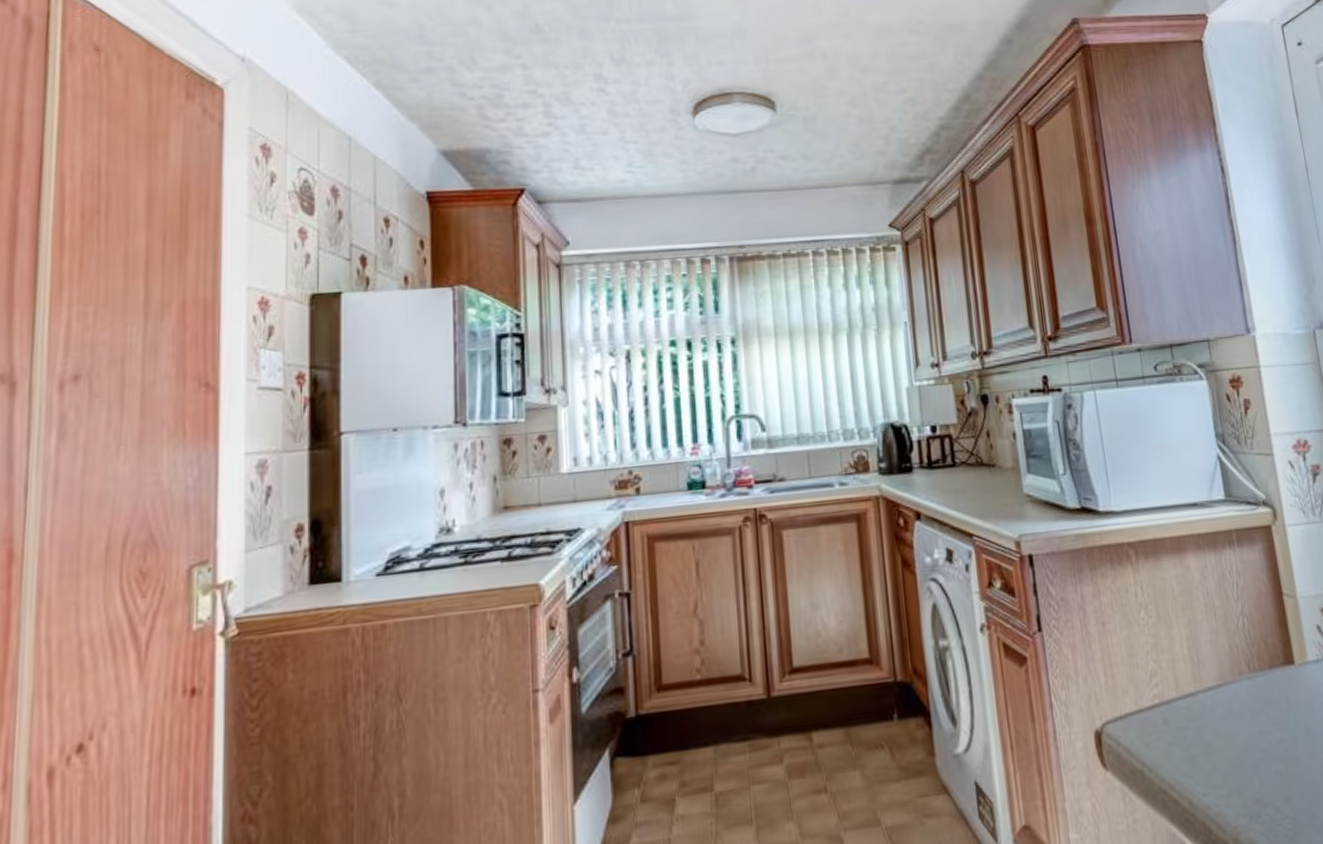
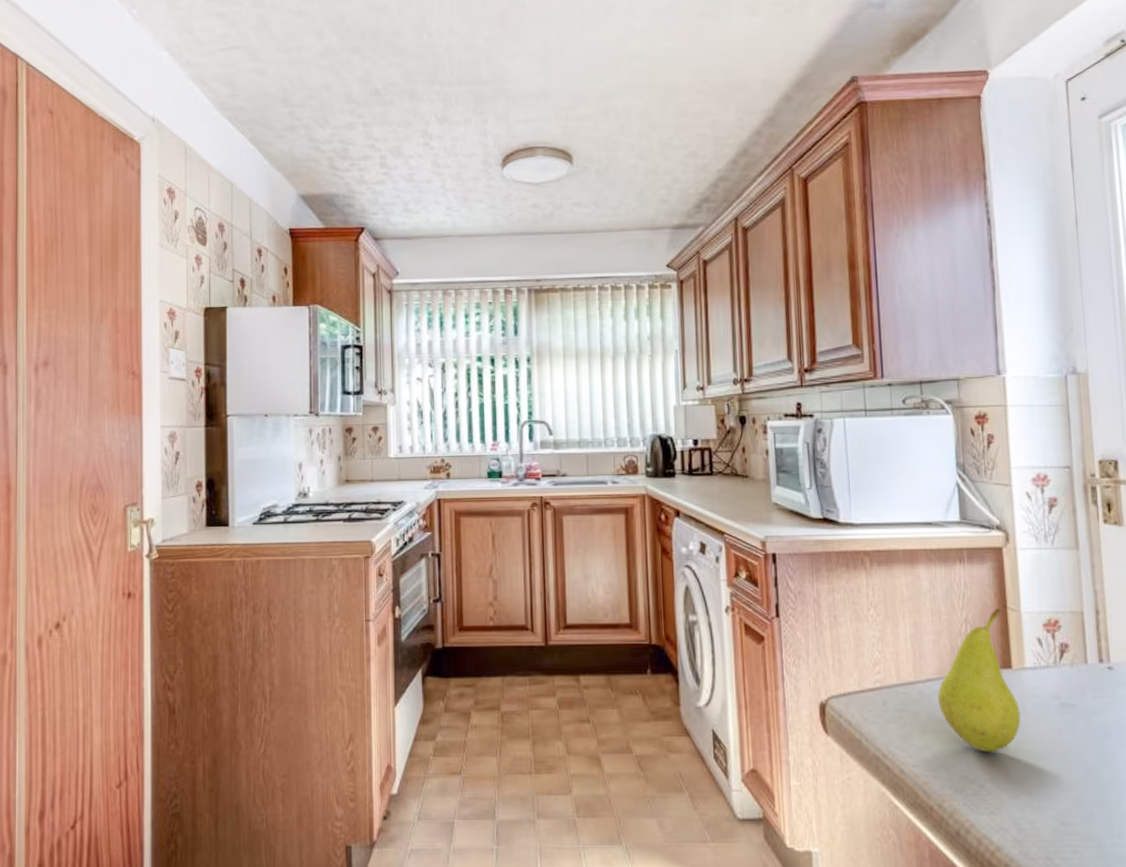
fruit: none [1221,595,1310,768] -> present [938,608,1021,752]

